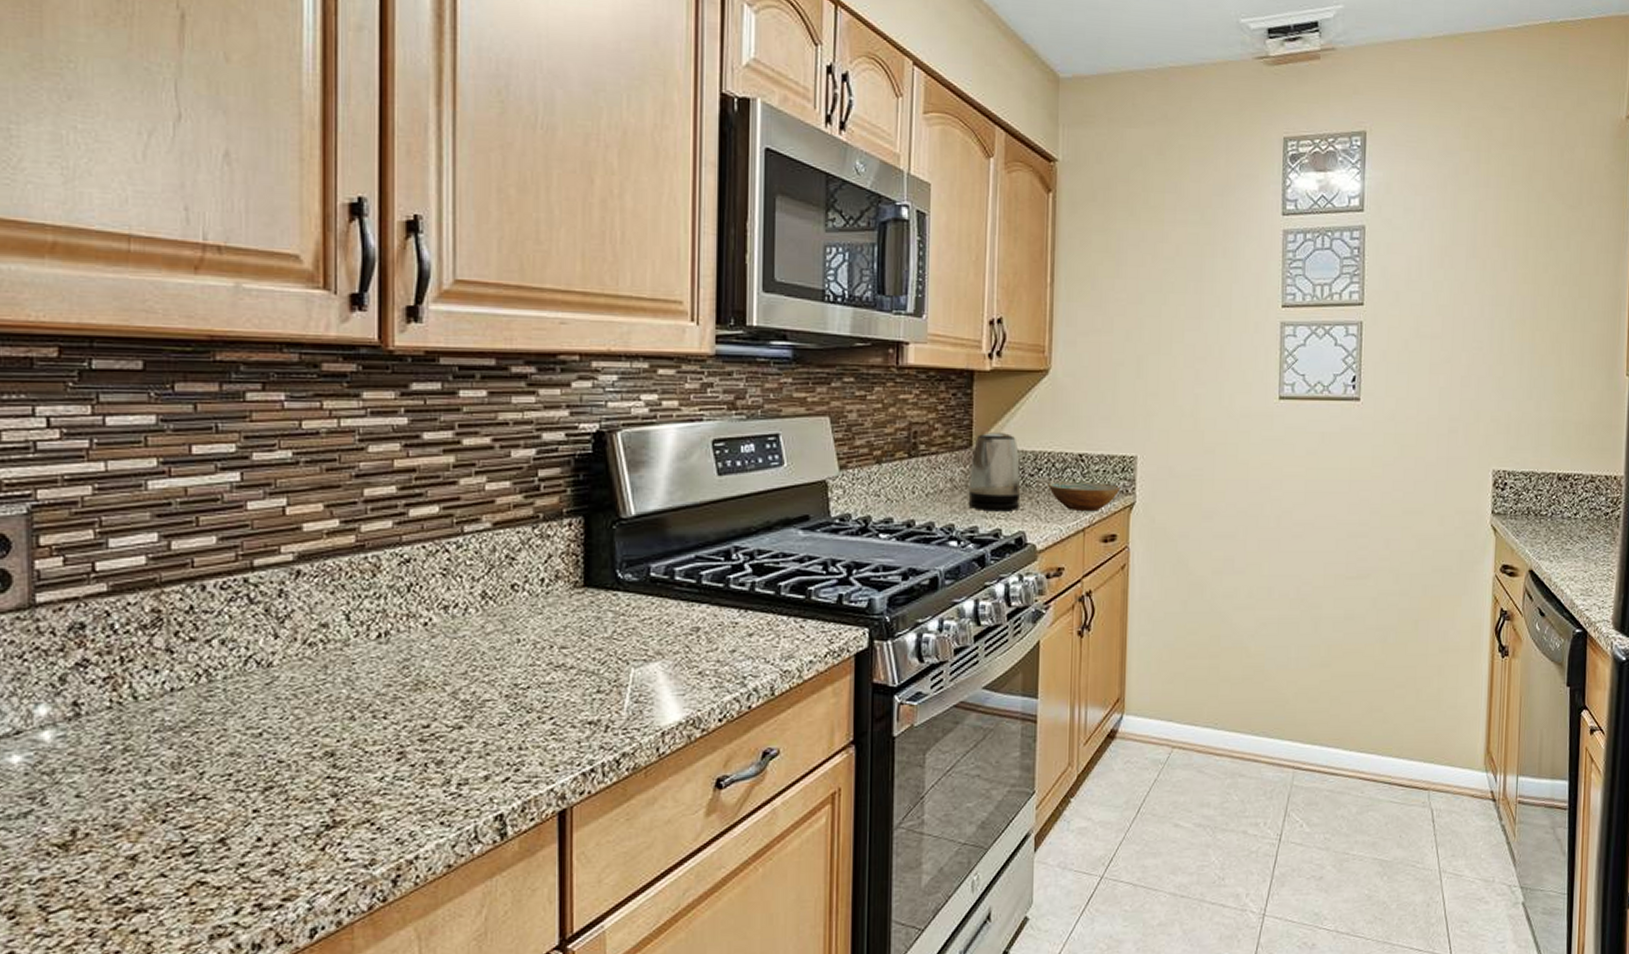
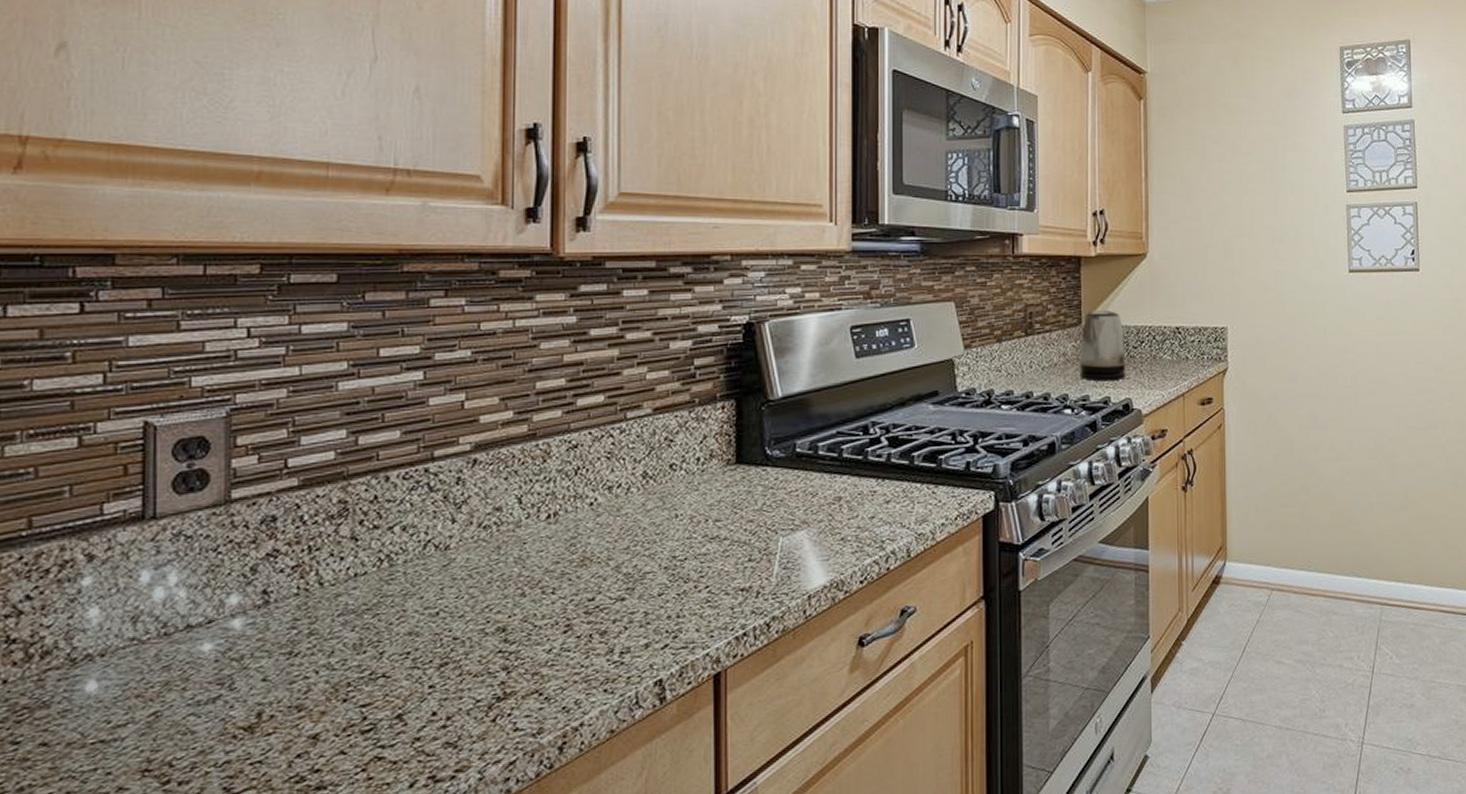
bowl: present [1049,481,1119,512] -> none [1151,351,1213,379]

